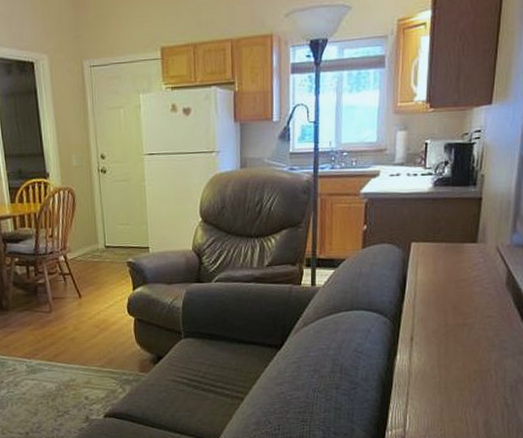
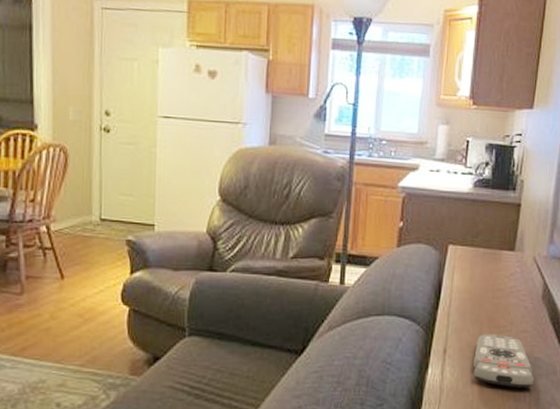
remote control: none [440,321,500,369] -> present [473,334,534,388]

